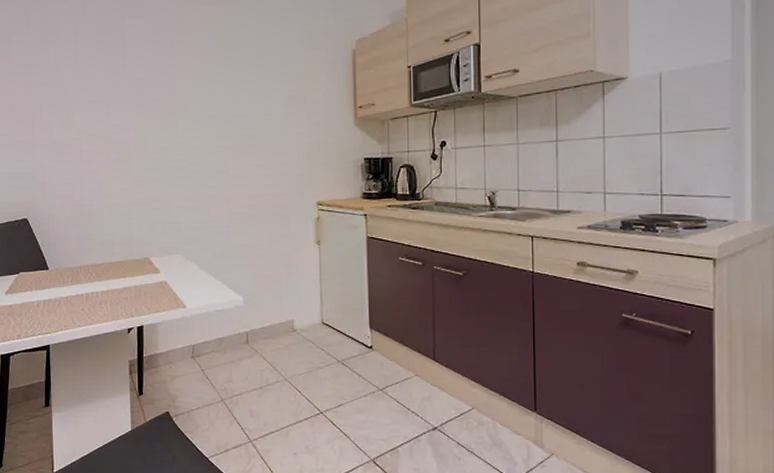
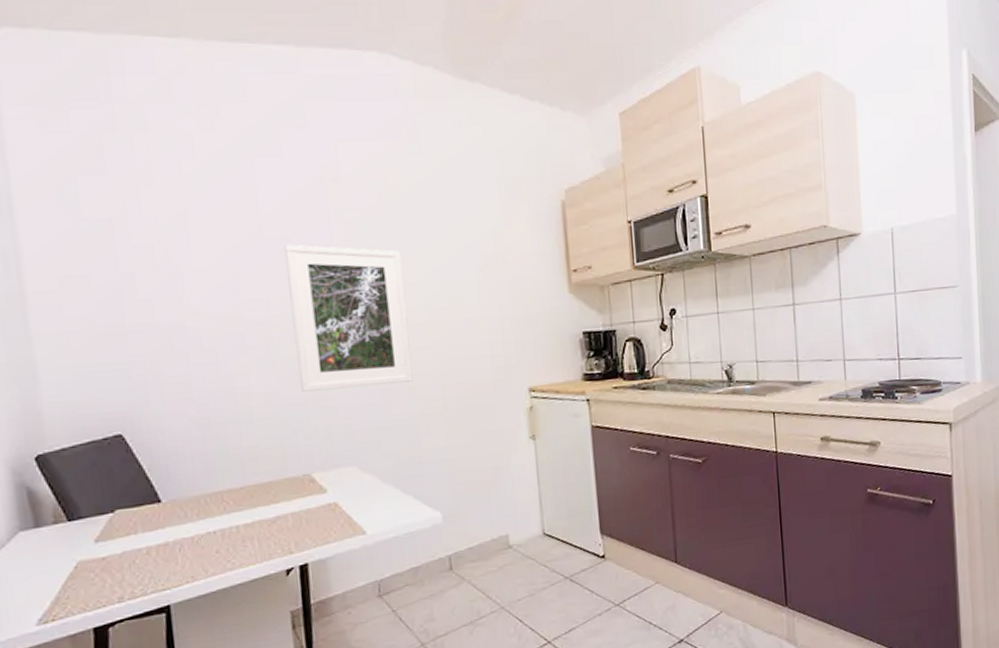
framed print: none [142,83,228,195] -> present [285,244,413,392]

